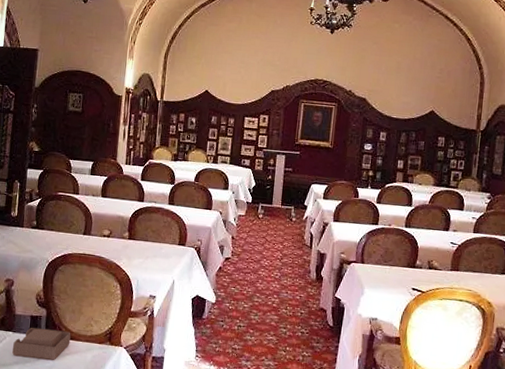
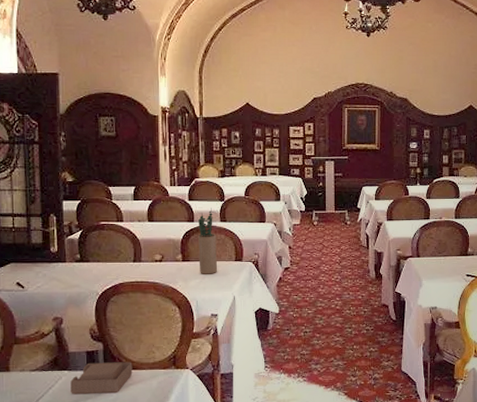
vase: none [143,189,164,256] -> present [198,207,218,274]

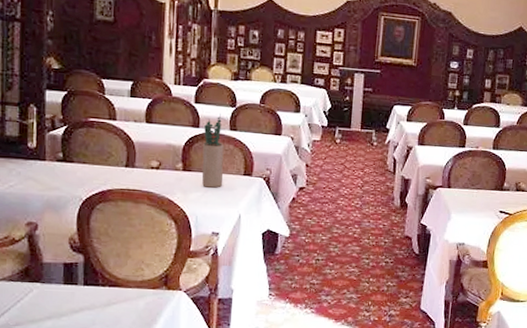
napkin holder: present [70,362,133,395] -> none [42,276,117,312]

